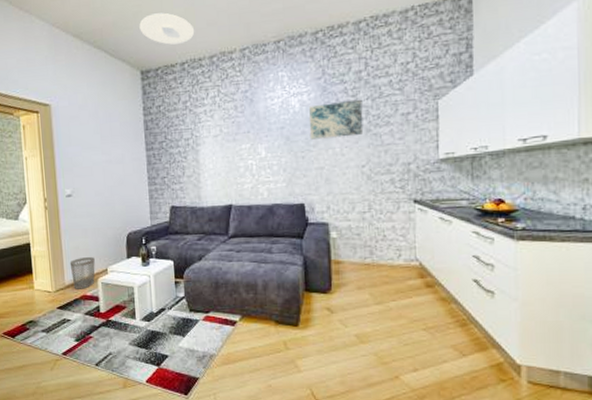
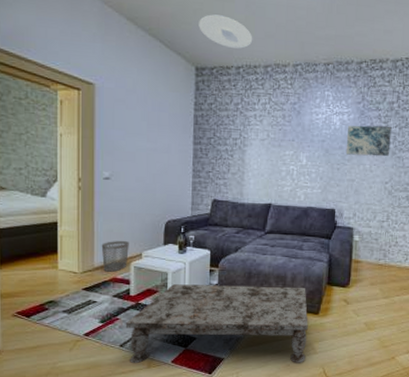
coffee table: none [98,296,289,384] -> present [125,284,308,364]

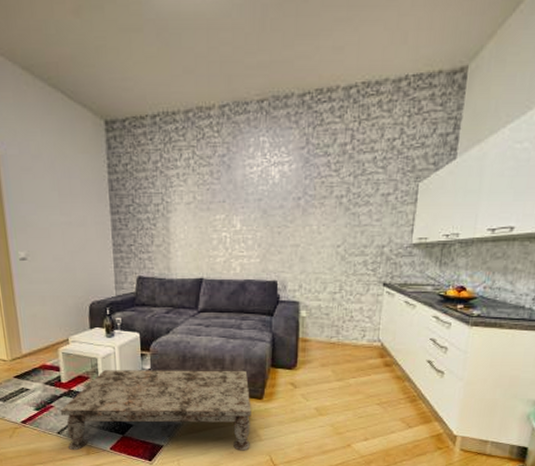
wastebasket: present [101,241,129,272] -> none [26,326,55,359]
ceiling light: present [199,14,253,49] -> none [103,51,169,92]
wall art: present [345,125,392,157] -> none [287,175,344,215]

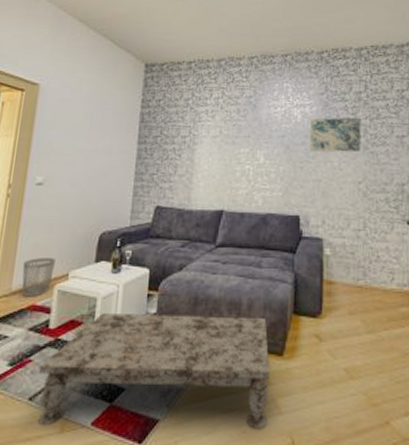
wastebasket: none [26,326,55,359] -> present [21,258,56,297]
wall art: none [287,175,344,215] -> present [309,117,361,152]

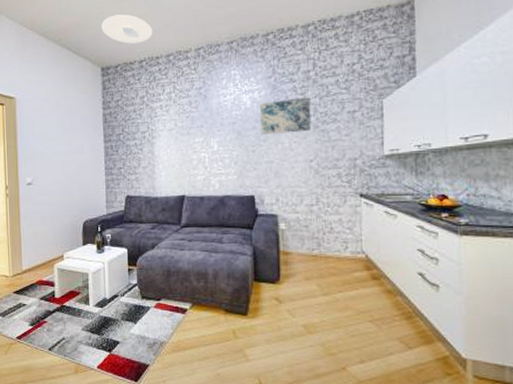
wastebasket: present [21,258,56,297] -> none [27,243,52,275]
coffee table: present [37,313,270,429] -> none [52,284,237,372]
ceiling light: none [151,13,206,44] -> present [101,14,153,44]

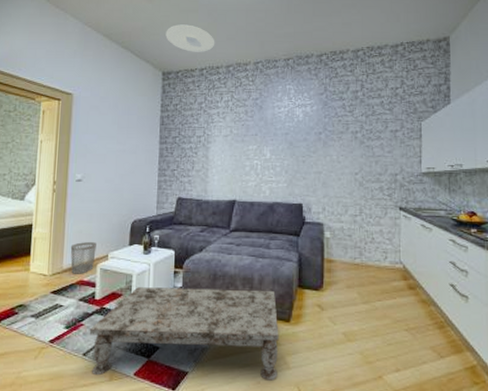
wastebasket: none [27,243,52,275] -> present [70,242,96,274]
coffee table: none [52,284,237,372] -> present [89,287,279,381]
wall art: present [259,97,312,135] -> none [310,115,358,147]

